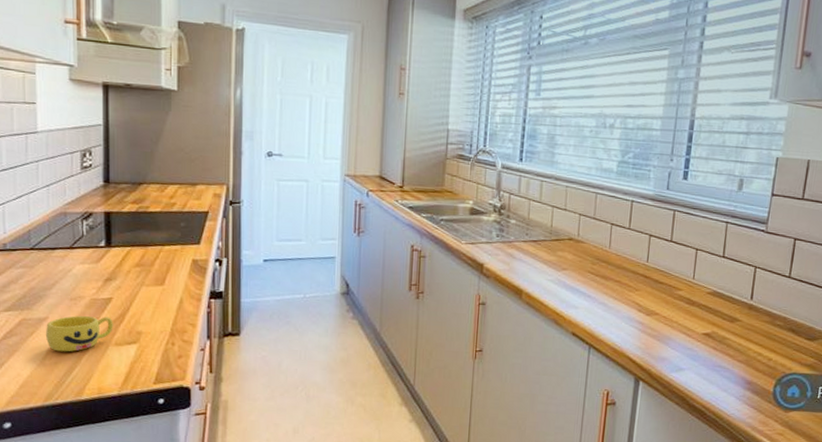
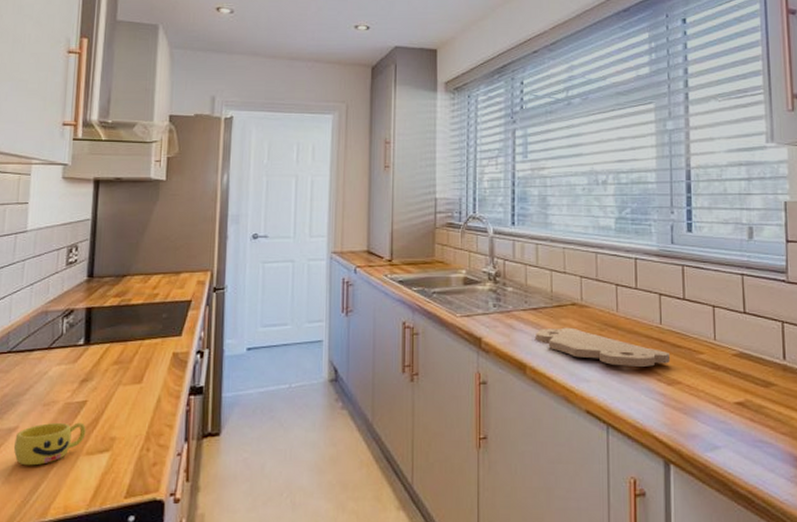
cutting board: none [533,259,652,299] -> present [536,327,670,367]

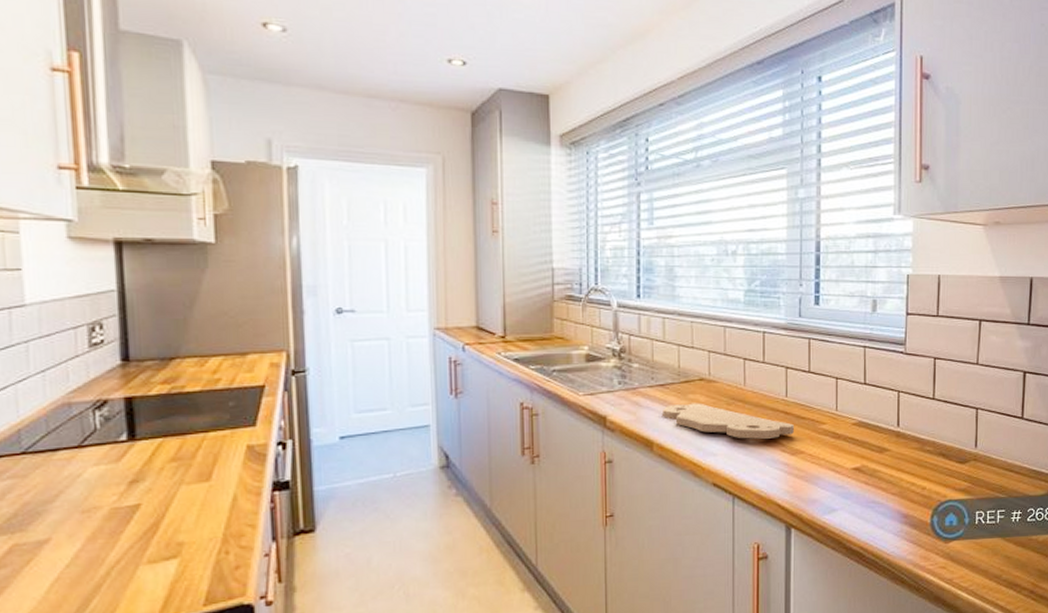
cup: present [13,422,86,466] -> none [47,528,144,581]

